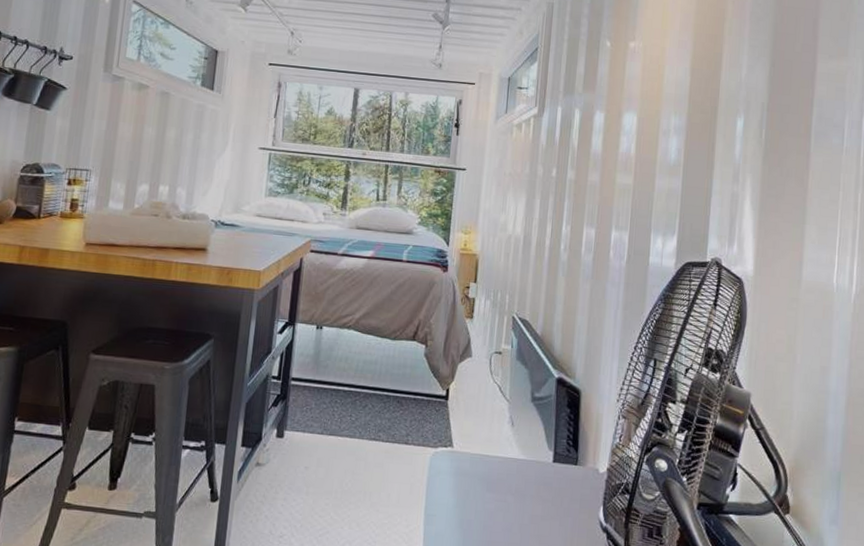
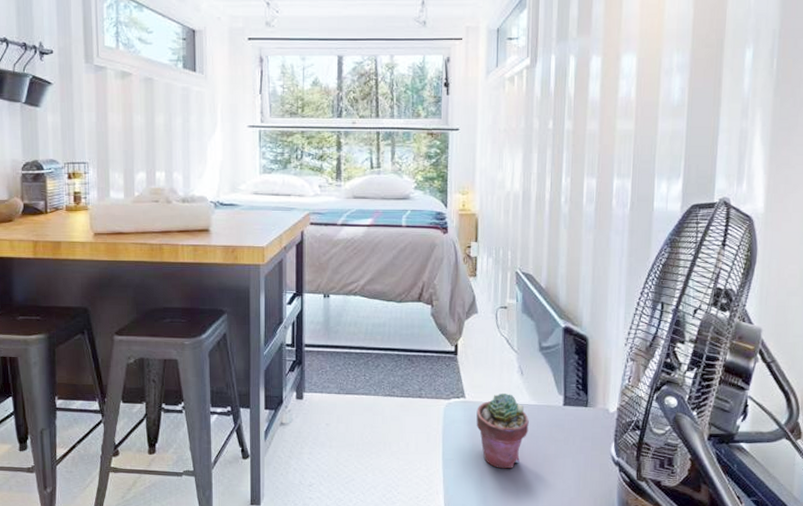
potted succulent: none [462,444,517,529] -> present [476,392,529,469]

